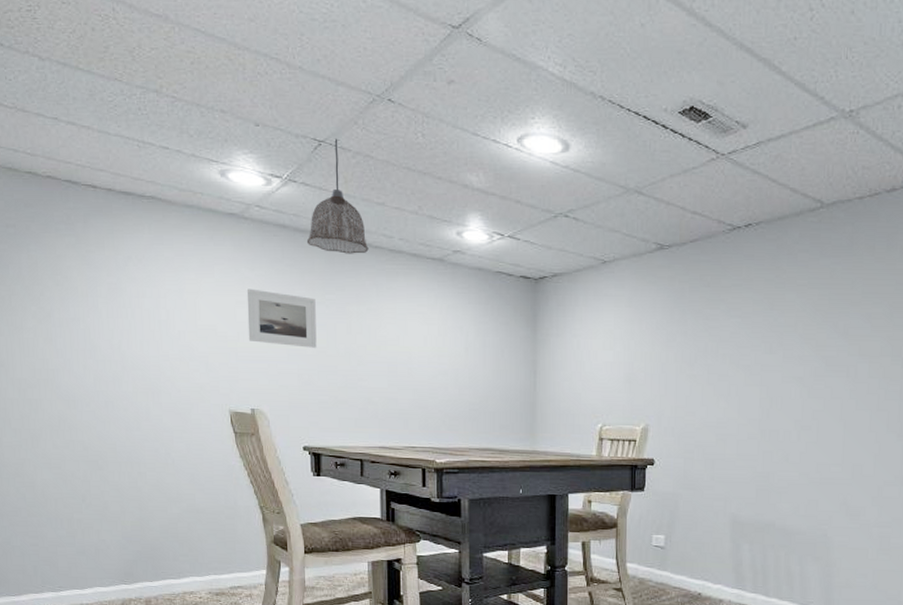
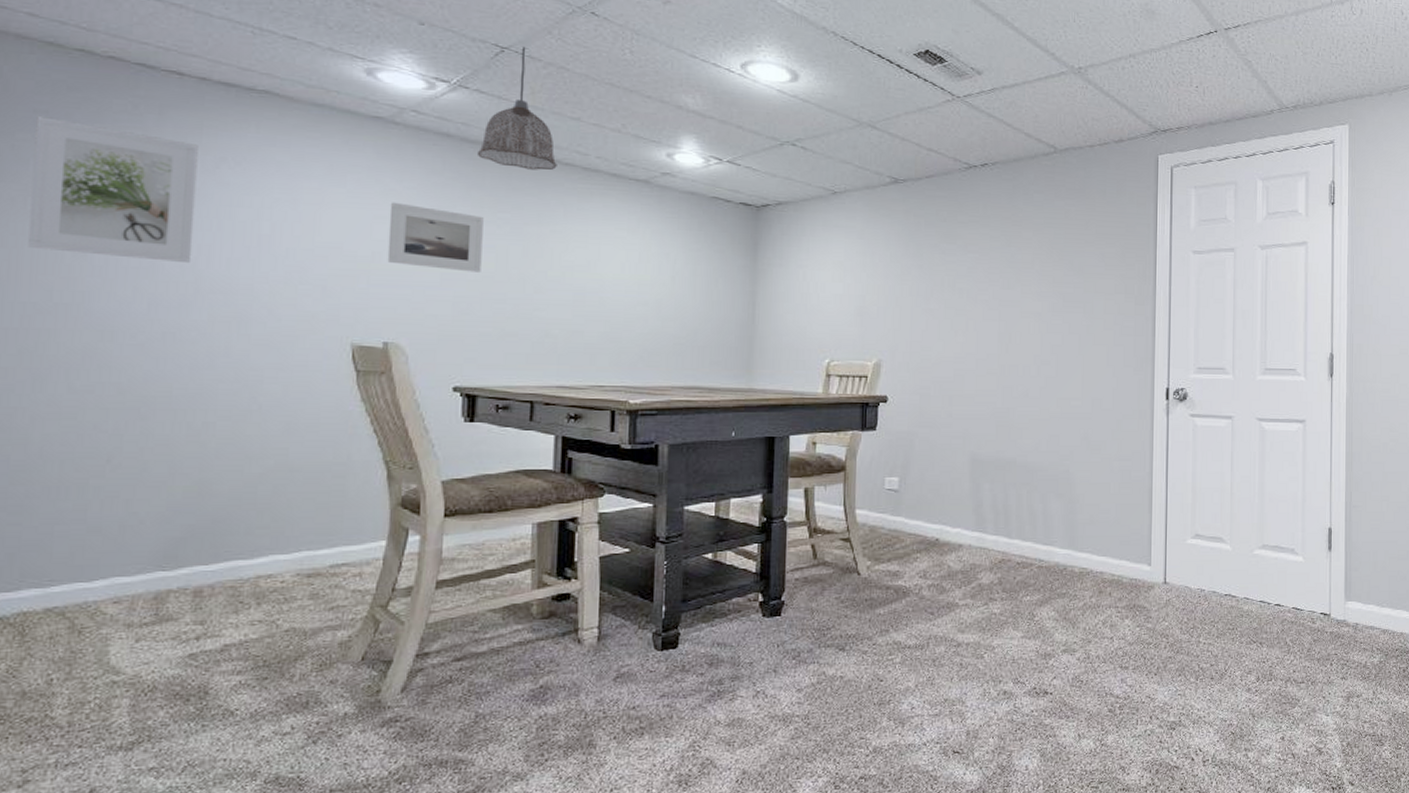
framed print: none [9,229,118,346] -> present [28,115,199,264]

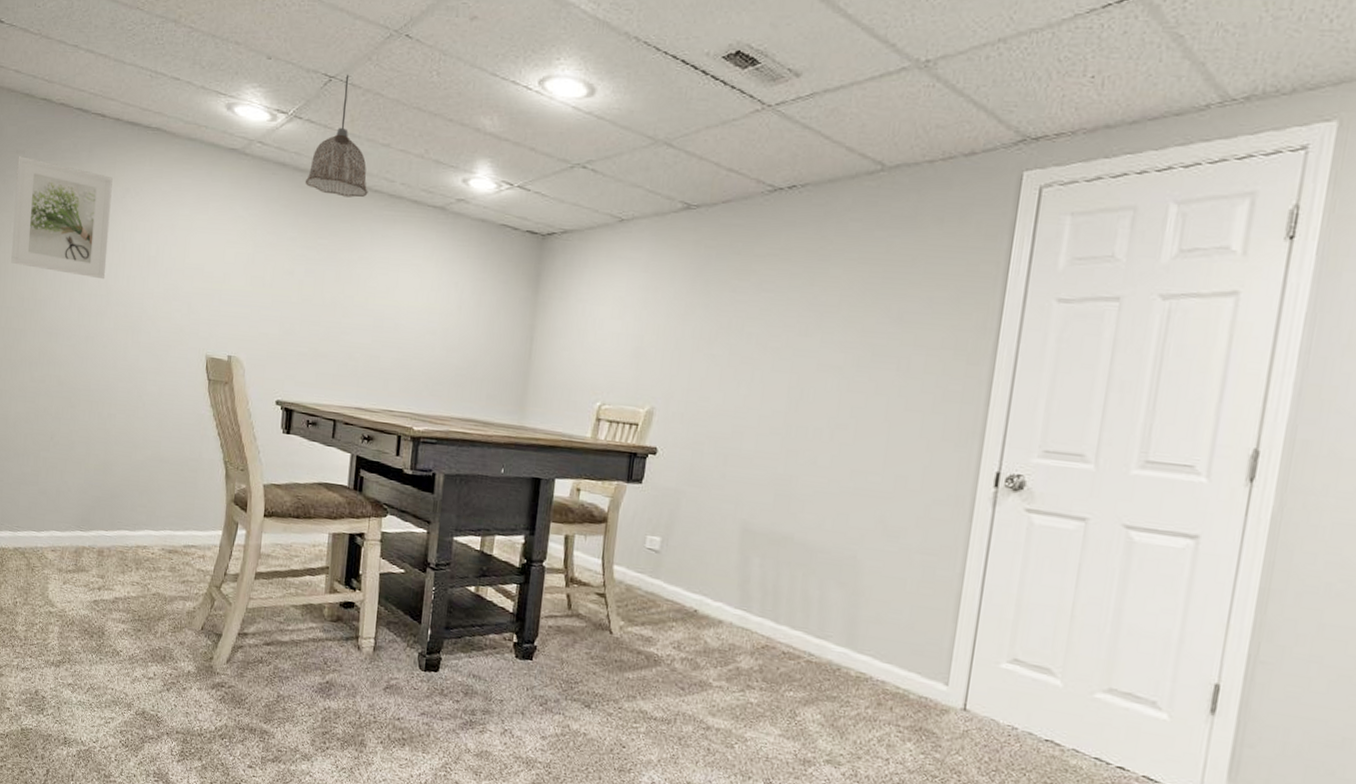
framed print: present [387,202,484,272] -> none [234,228,307,295]

